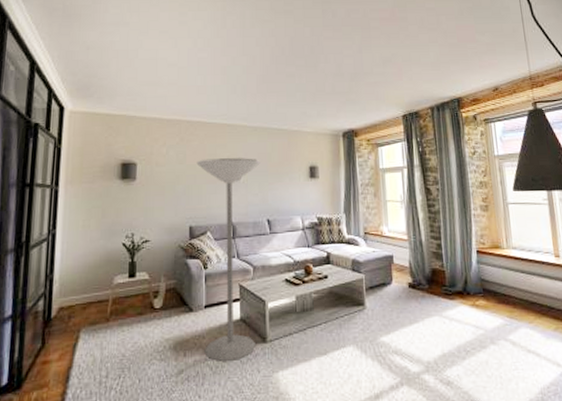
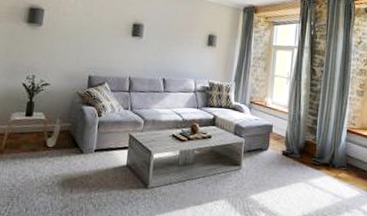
floor lamp: present [196,158,260,363] -> none [90,14,163,202]

